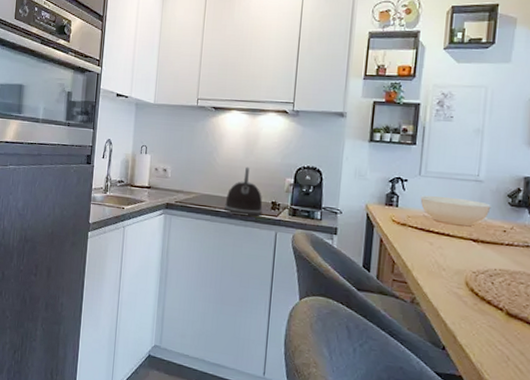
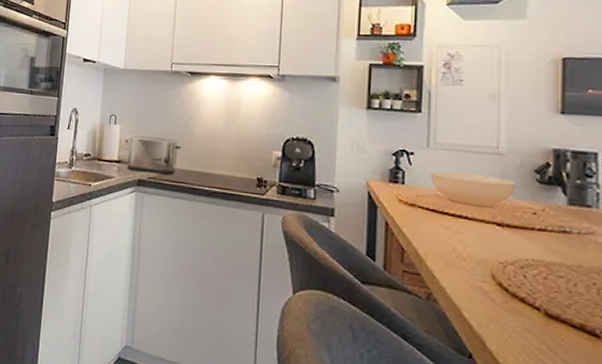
toaster: none [156,164,206,200] -> present [127,135,181,175]
kettle: present [224,166,263,217] -> none [202,138,247,196]

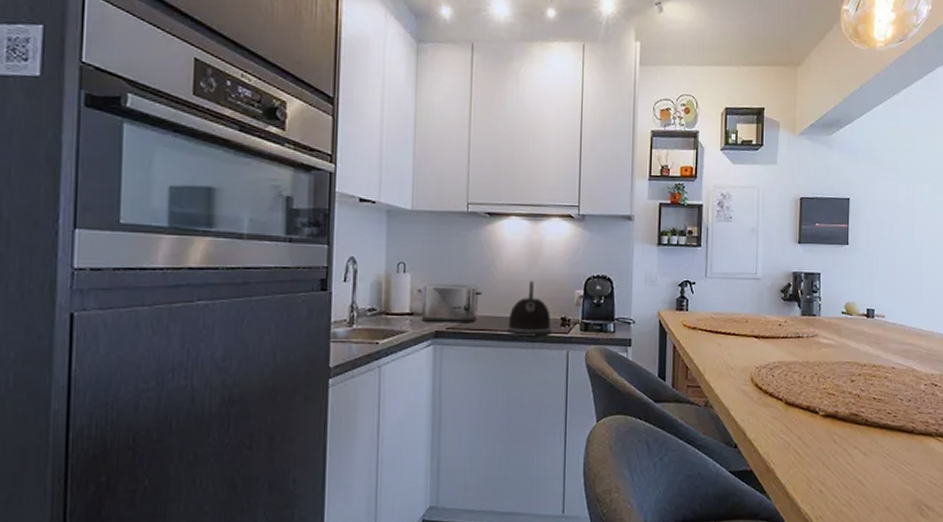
kettle: none [202,138,247,196] -> present [506,280,551,337]
bowl: present [430,170,516,208] -> none [707,296,768,324]

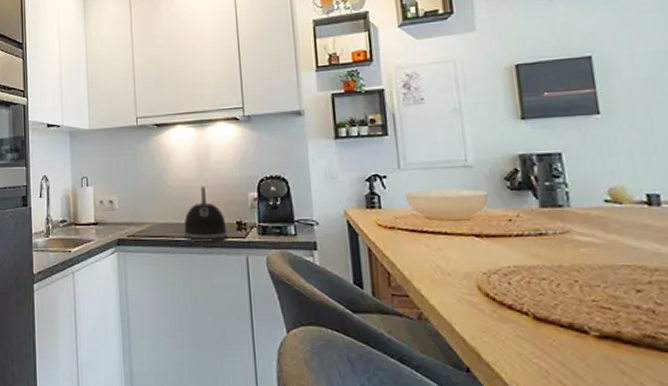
toaster: present [421,283,482,324] -> none [103,193,157,232]
bowl: none [707,296,768,324] -> present [404,189,489,221]

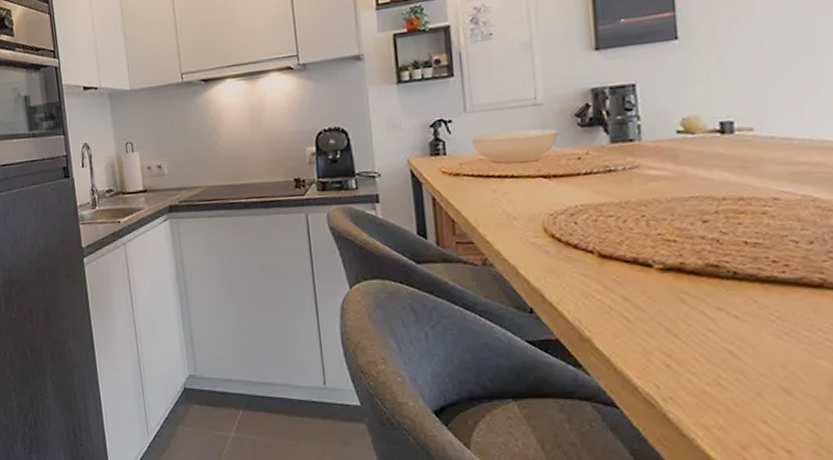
kettle: present [183,185,228,242] -> none [238,143,286,203]

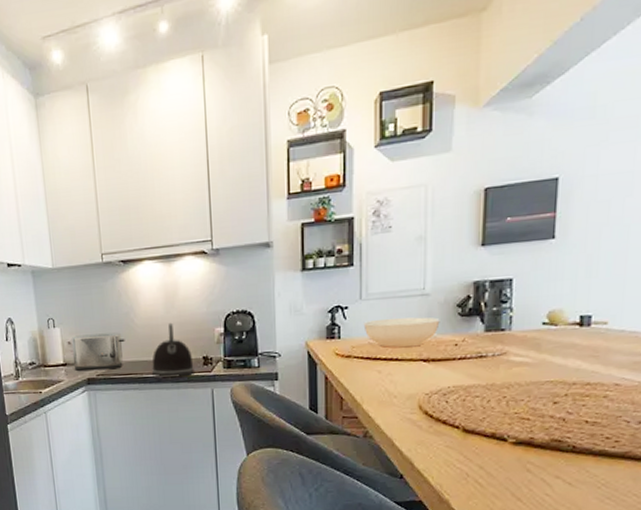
toaster: none [151,155,209,199] -> present [71,332,125,372]
kettle: none [238,143,286,203] -> present [151,322,194,378]

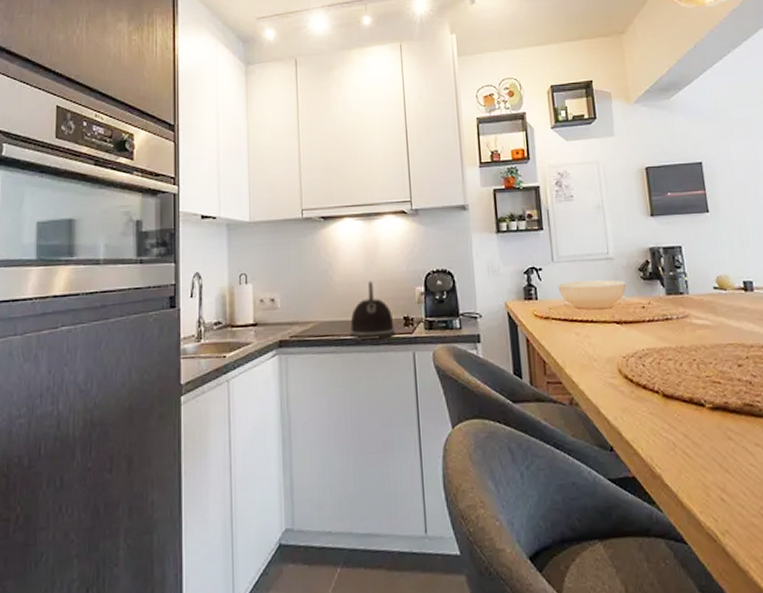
toaster: present [71,332,125,372] -> none [264,290,323,333]

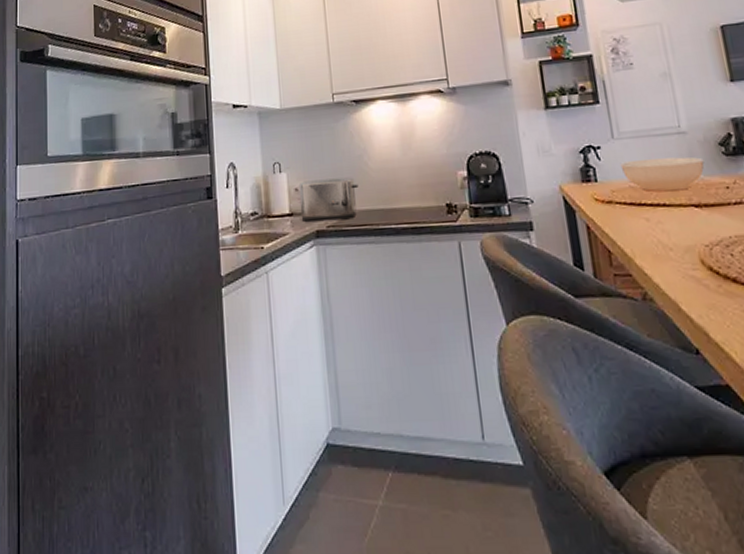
toaster: none [264,290,323,333] -> present [298,177,359,223]
kettle: present [349,280,395,340] -> none [388,165,437,230]

